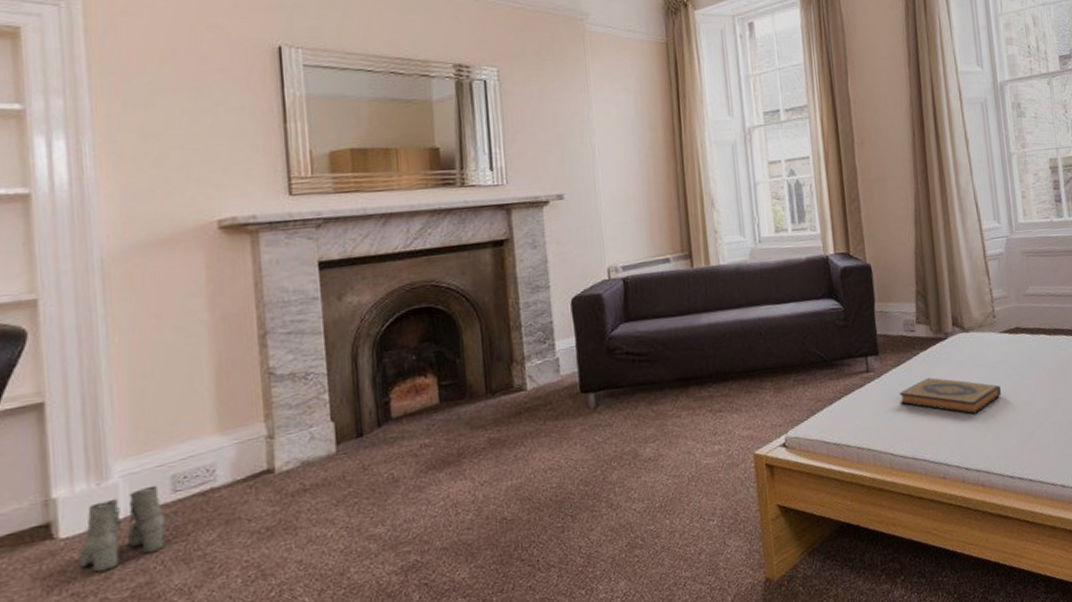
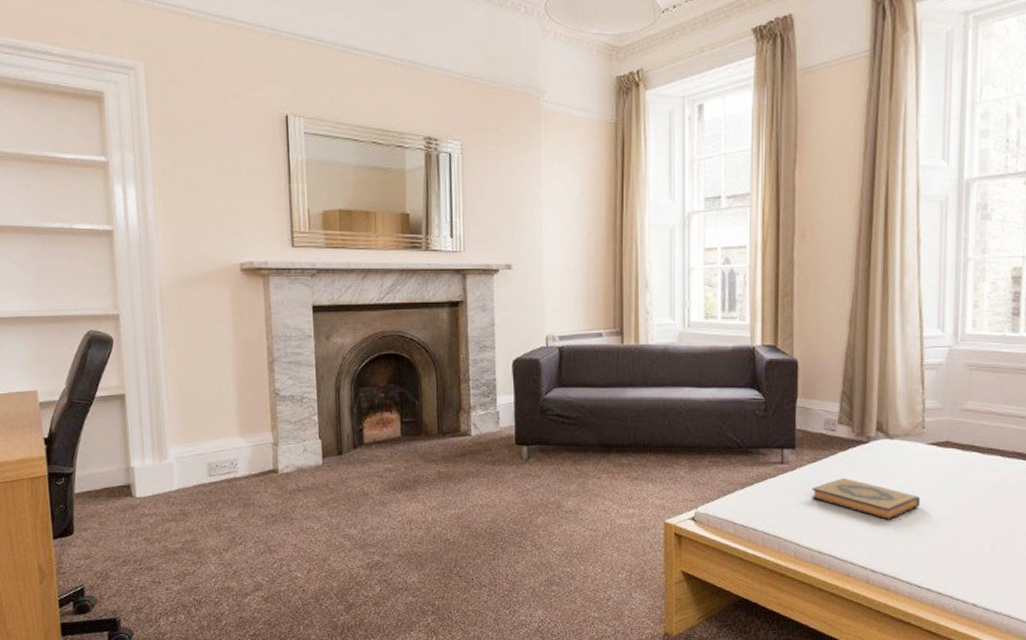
boots: present [78,485,165,573] -> none [148,468,204,526]

